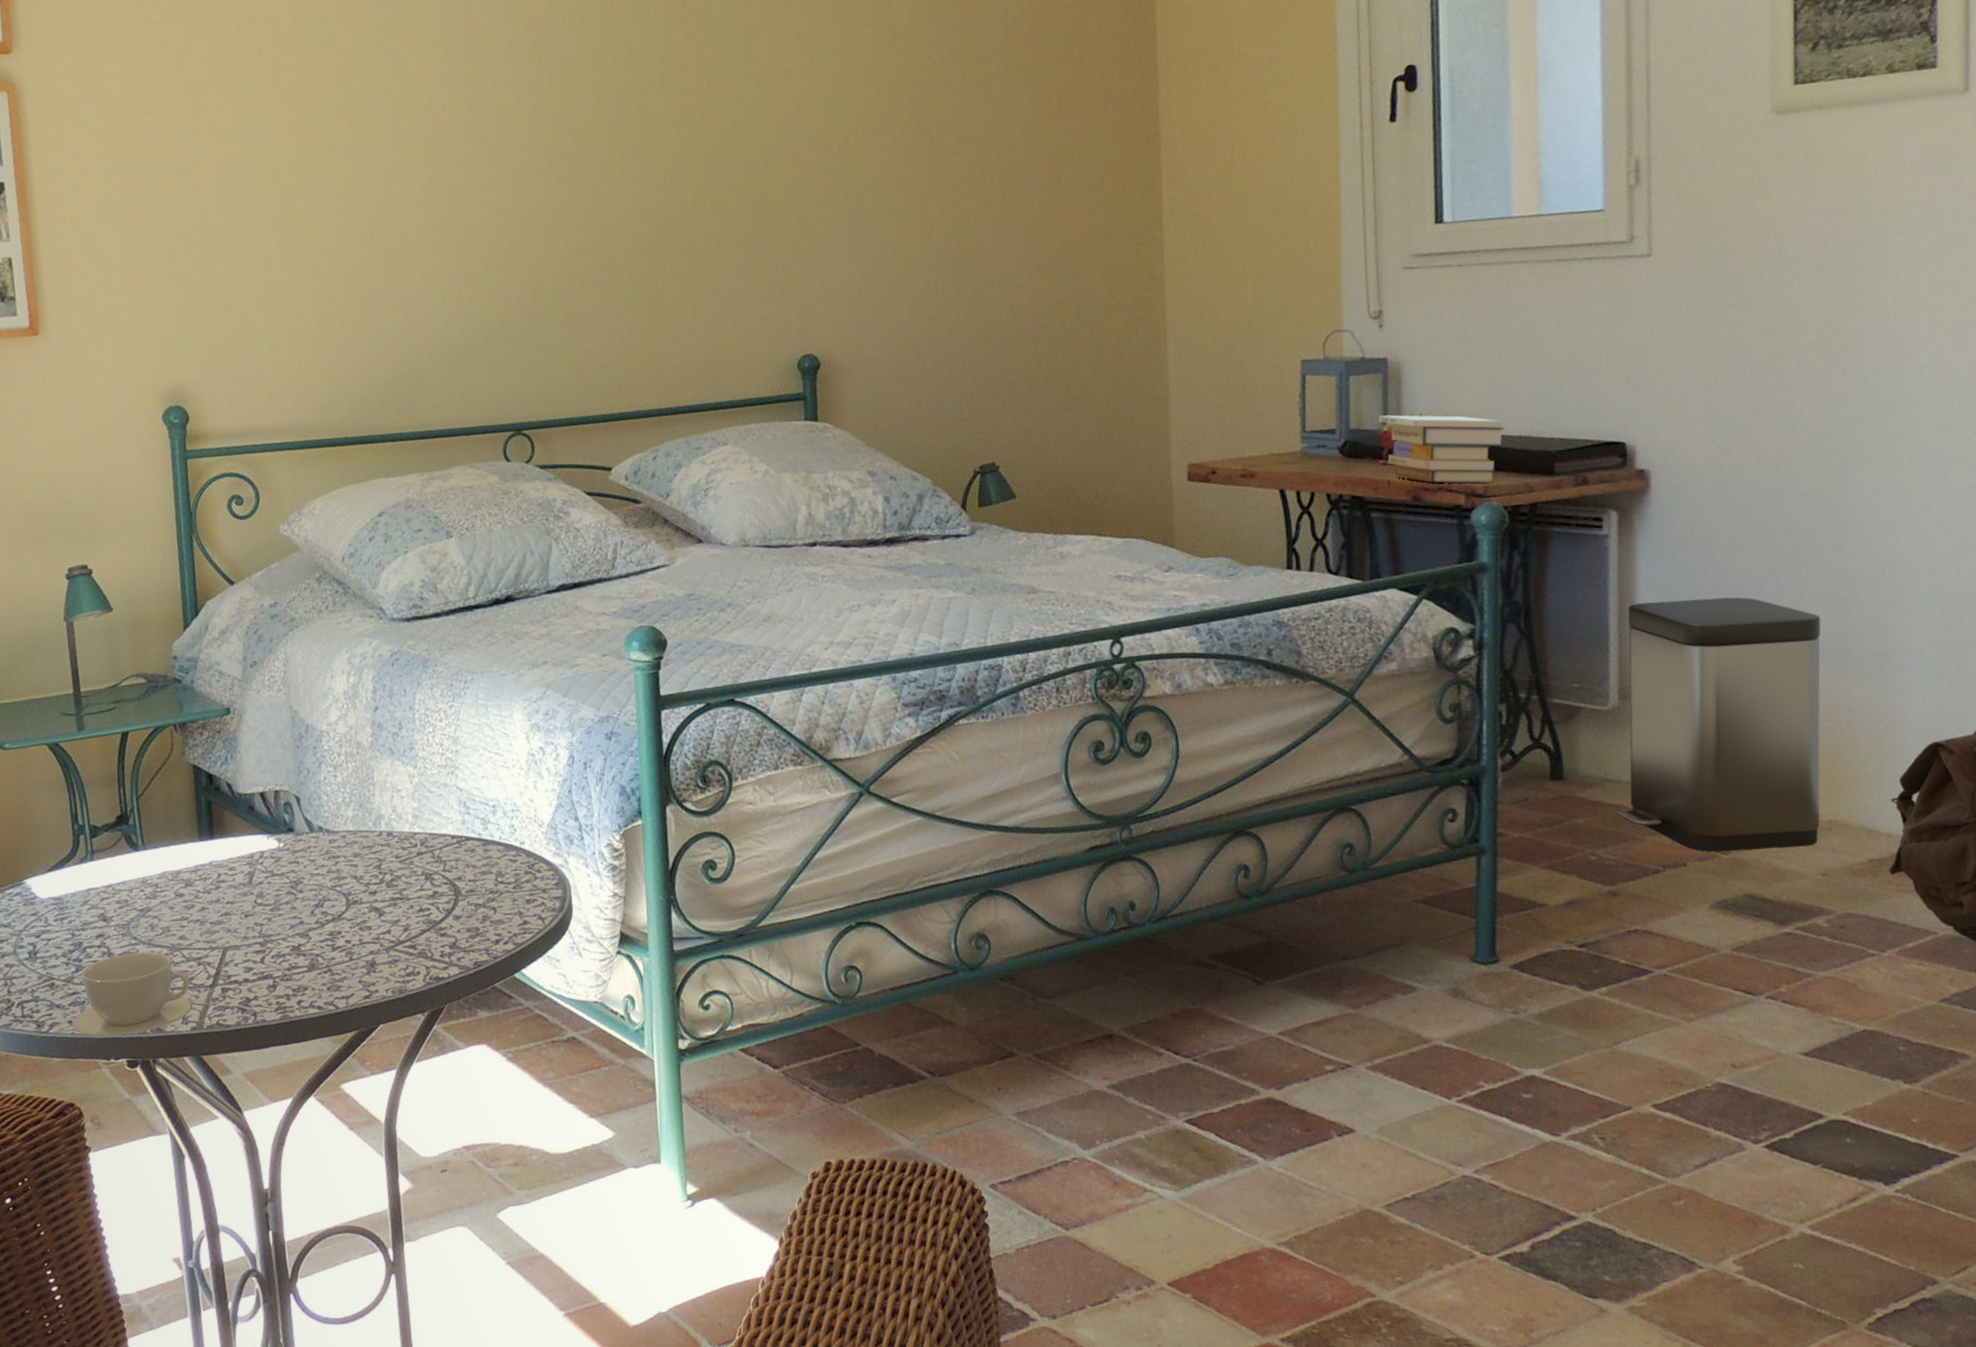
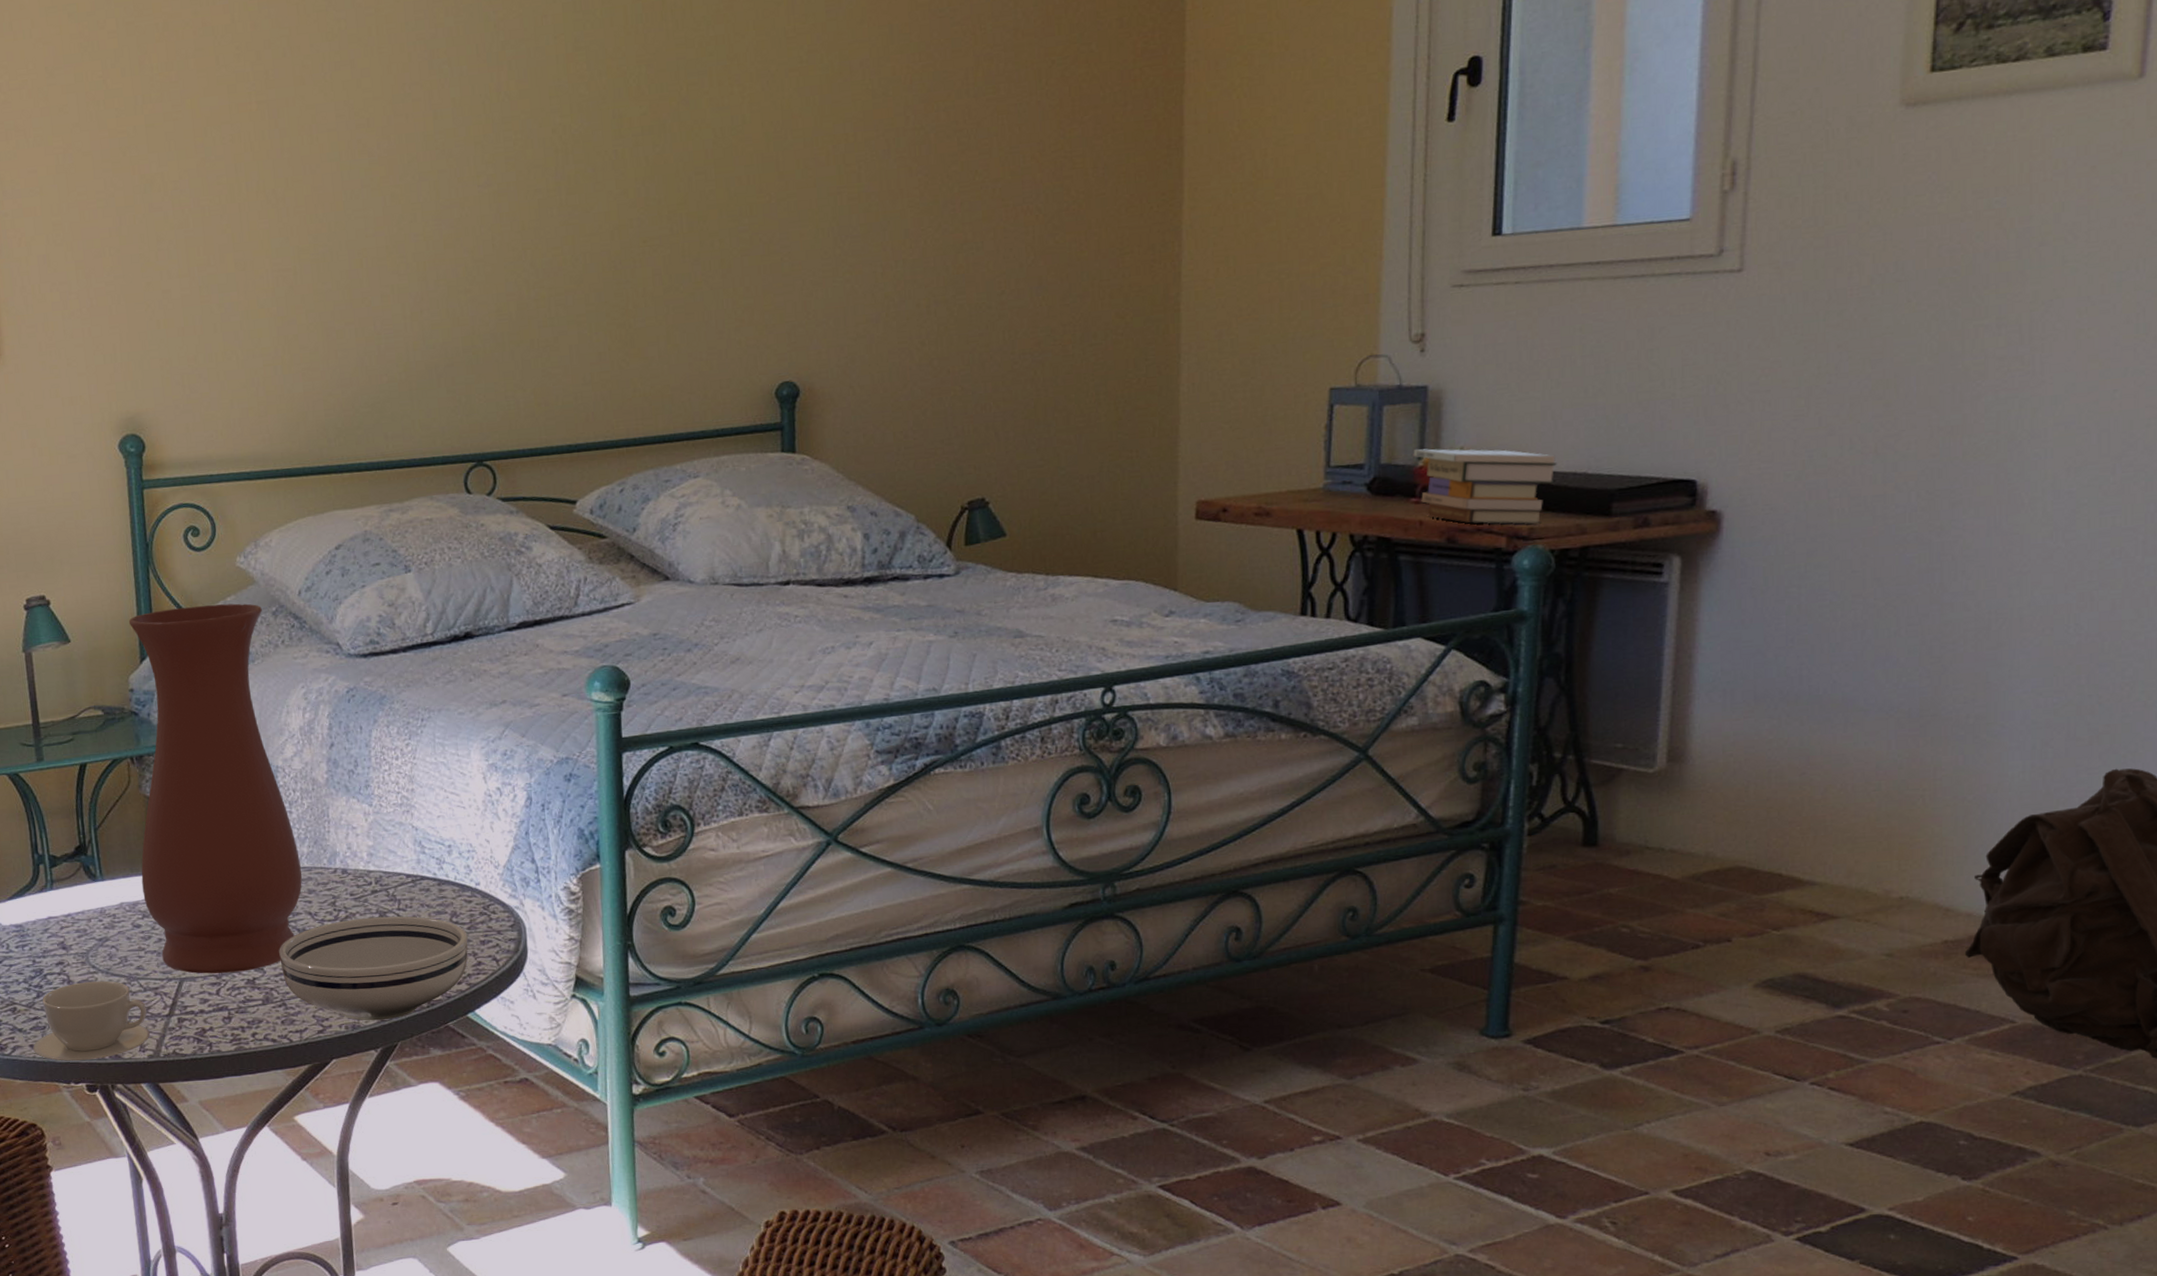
vase: none [172,570,348,942] -> present [128,603,302,974]
bowl: none [324,877,514,985] -> present [279,916,468,1021]
pedal bin: present [1616,597,1821,852] -> none [1655,652,1909,927]

